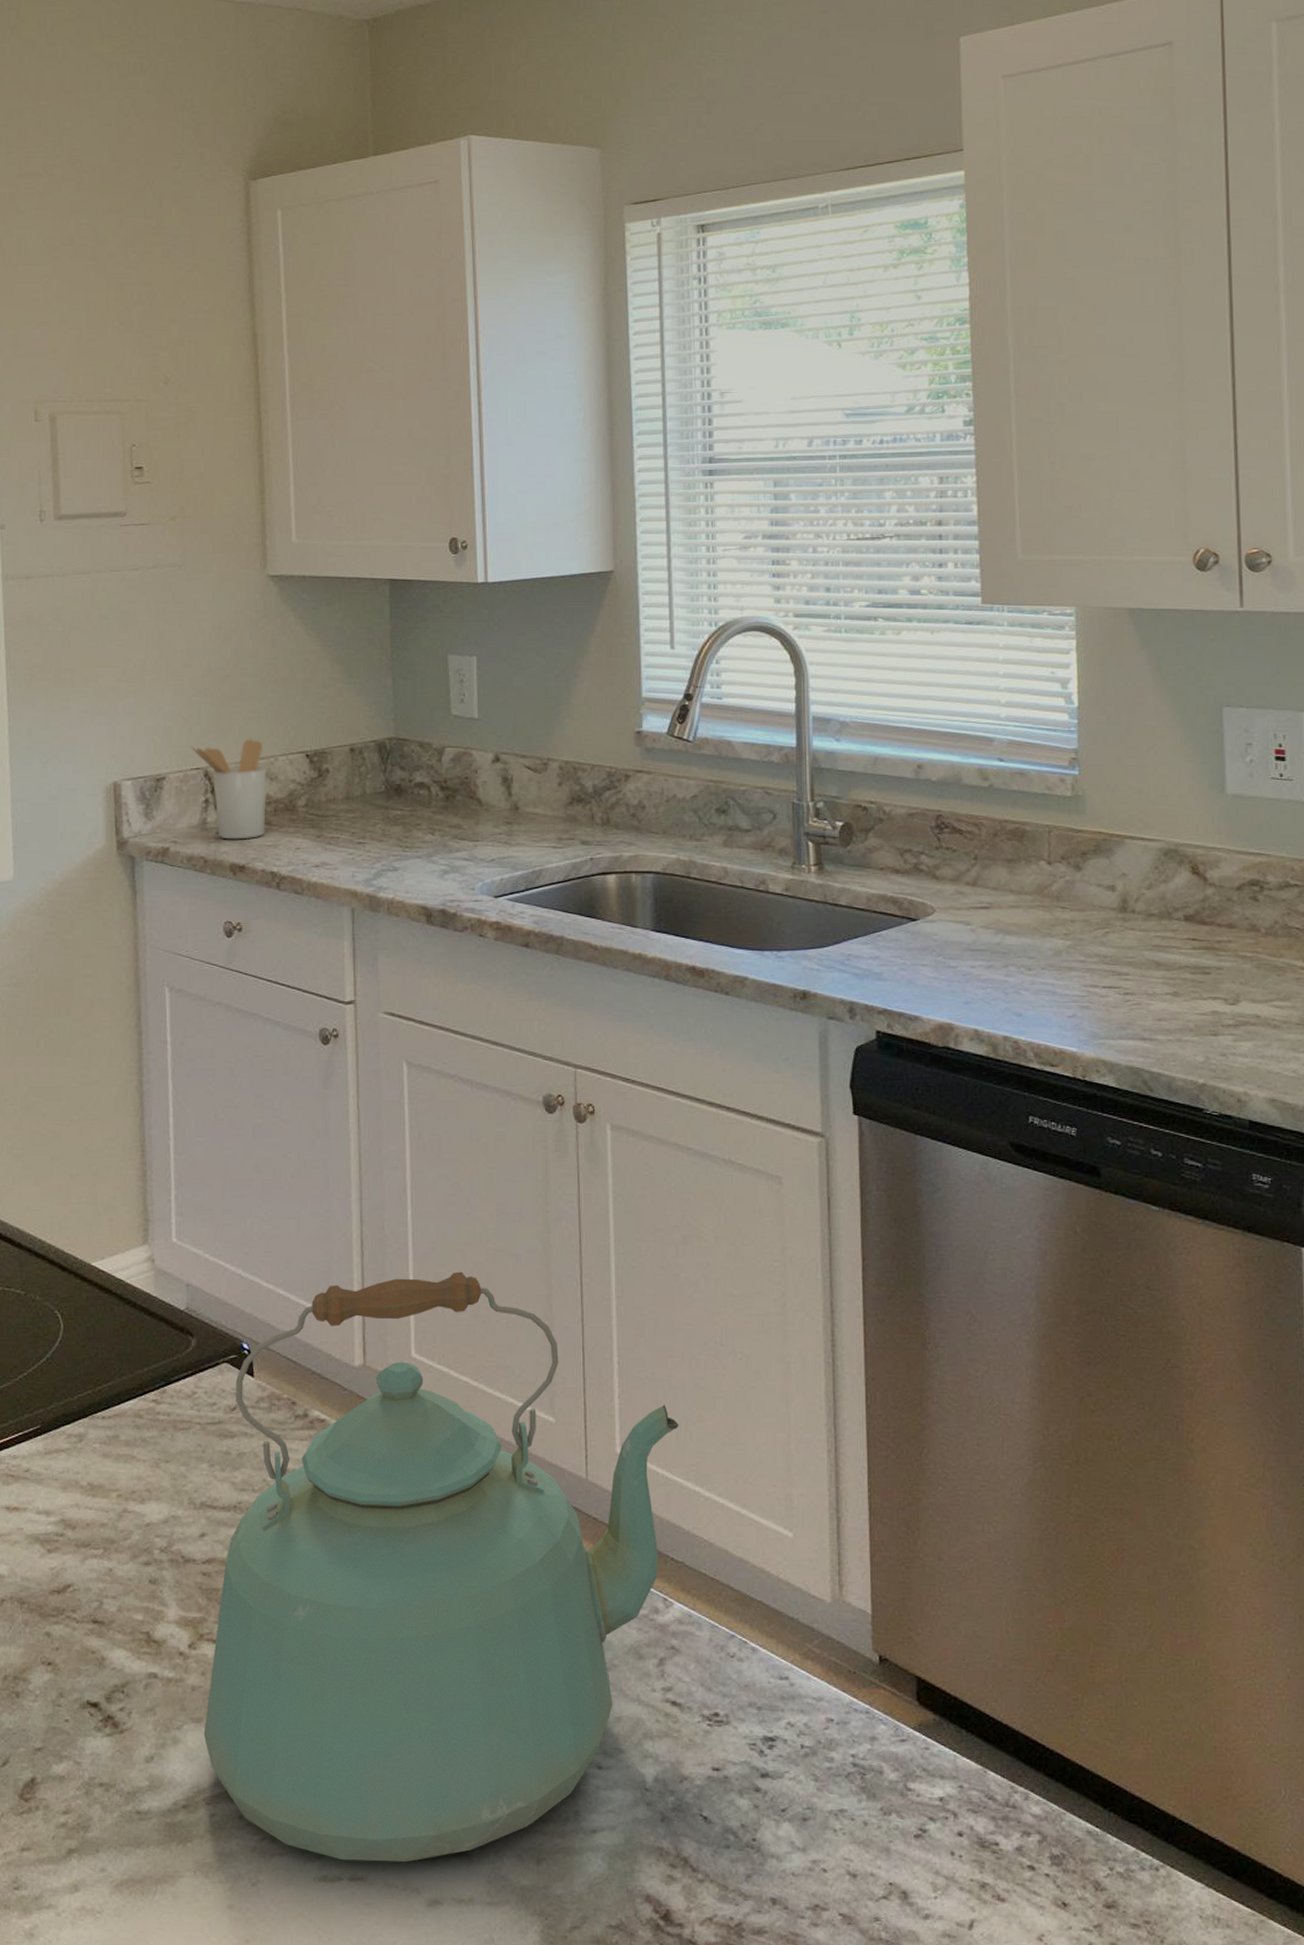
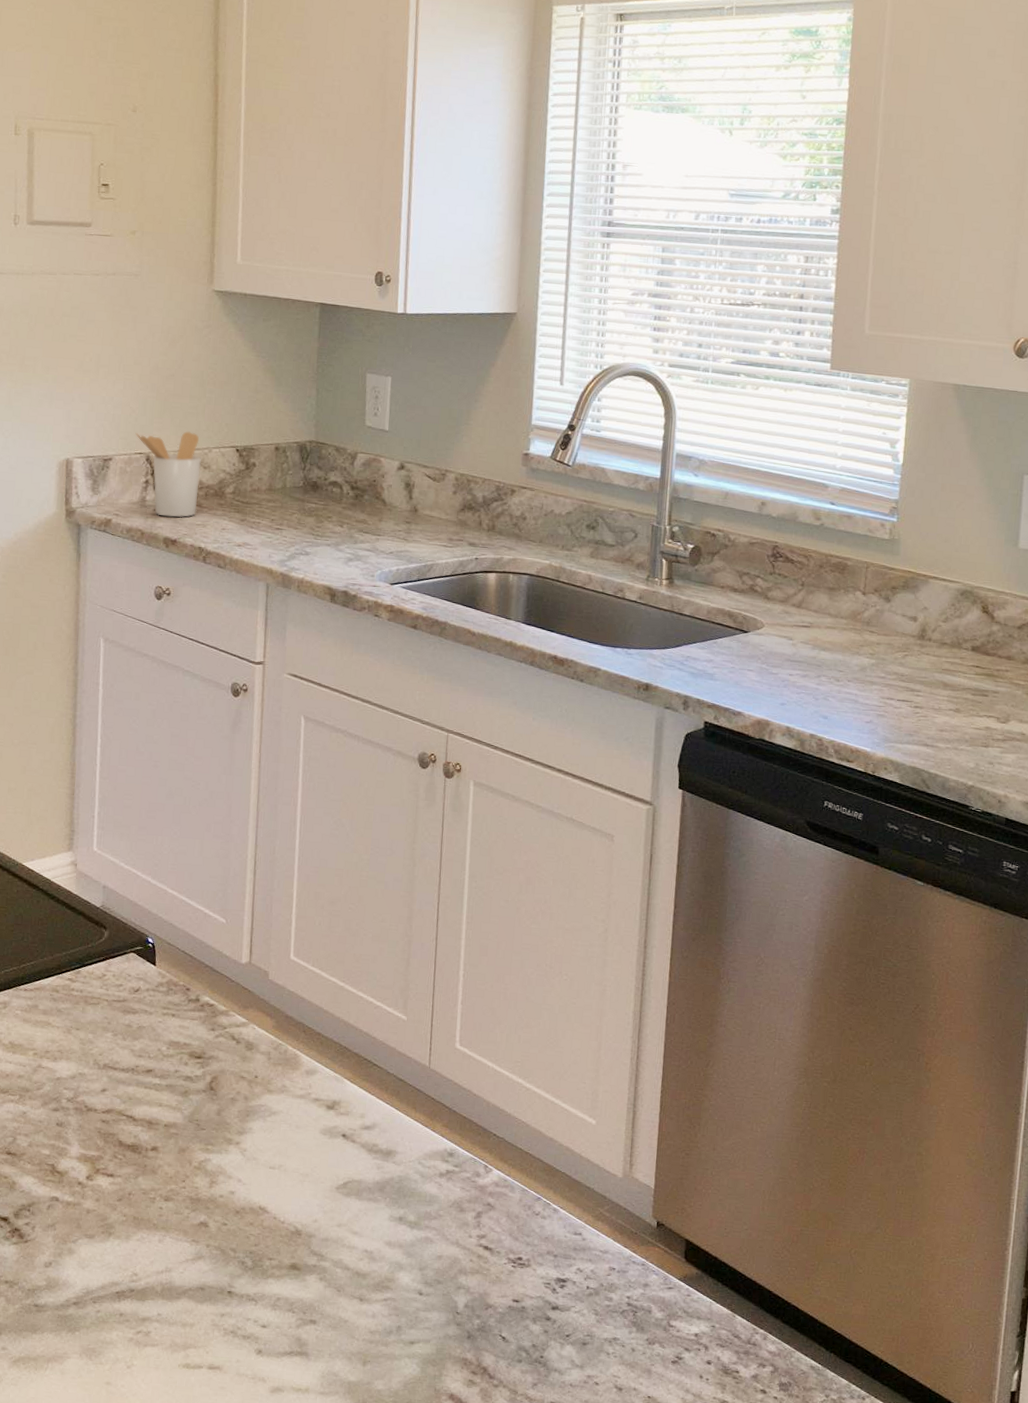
kettle: present [203,1271,679,1862] -> none [94,892,510,1357]

